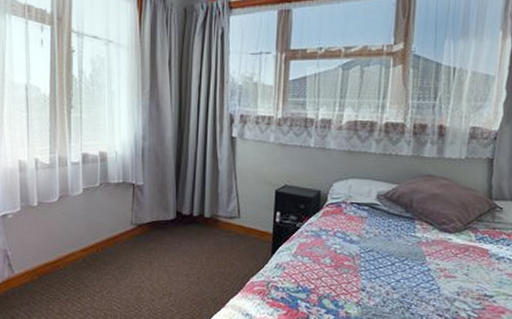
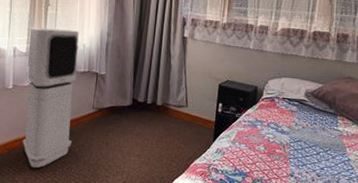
air purifier: none [51,133,110,294] -> present [22,26,79,168]

